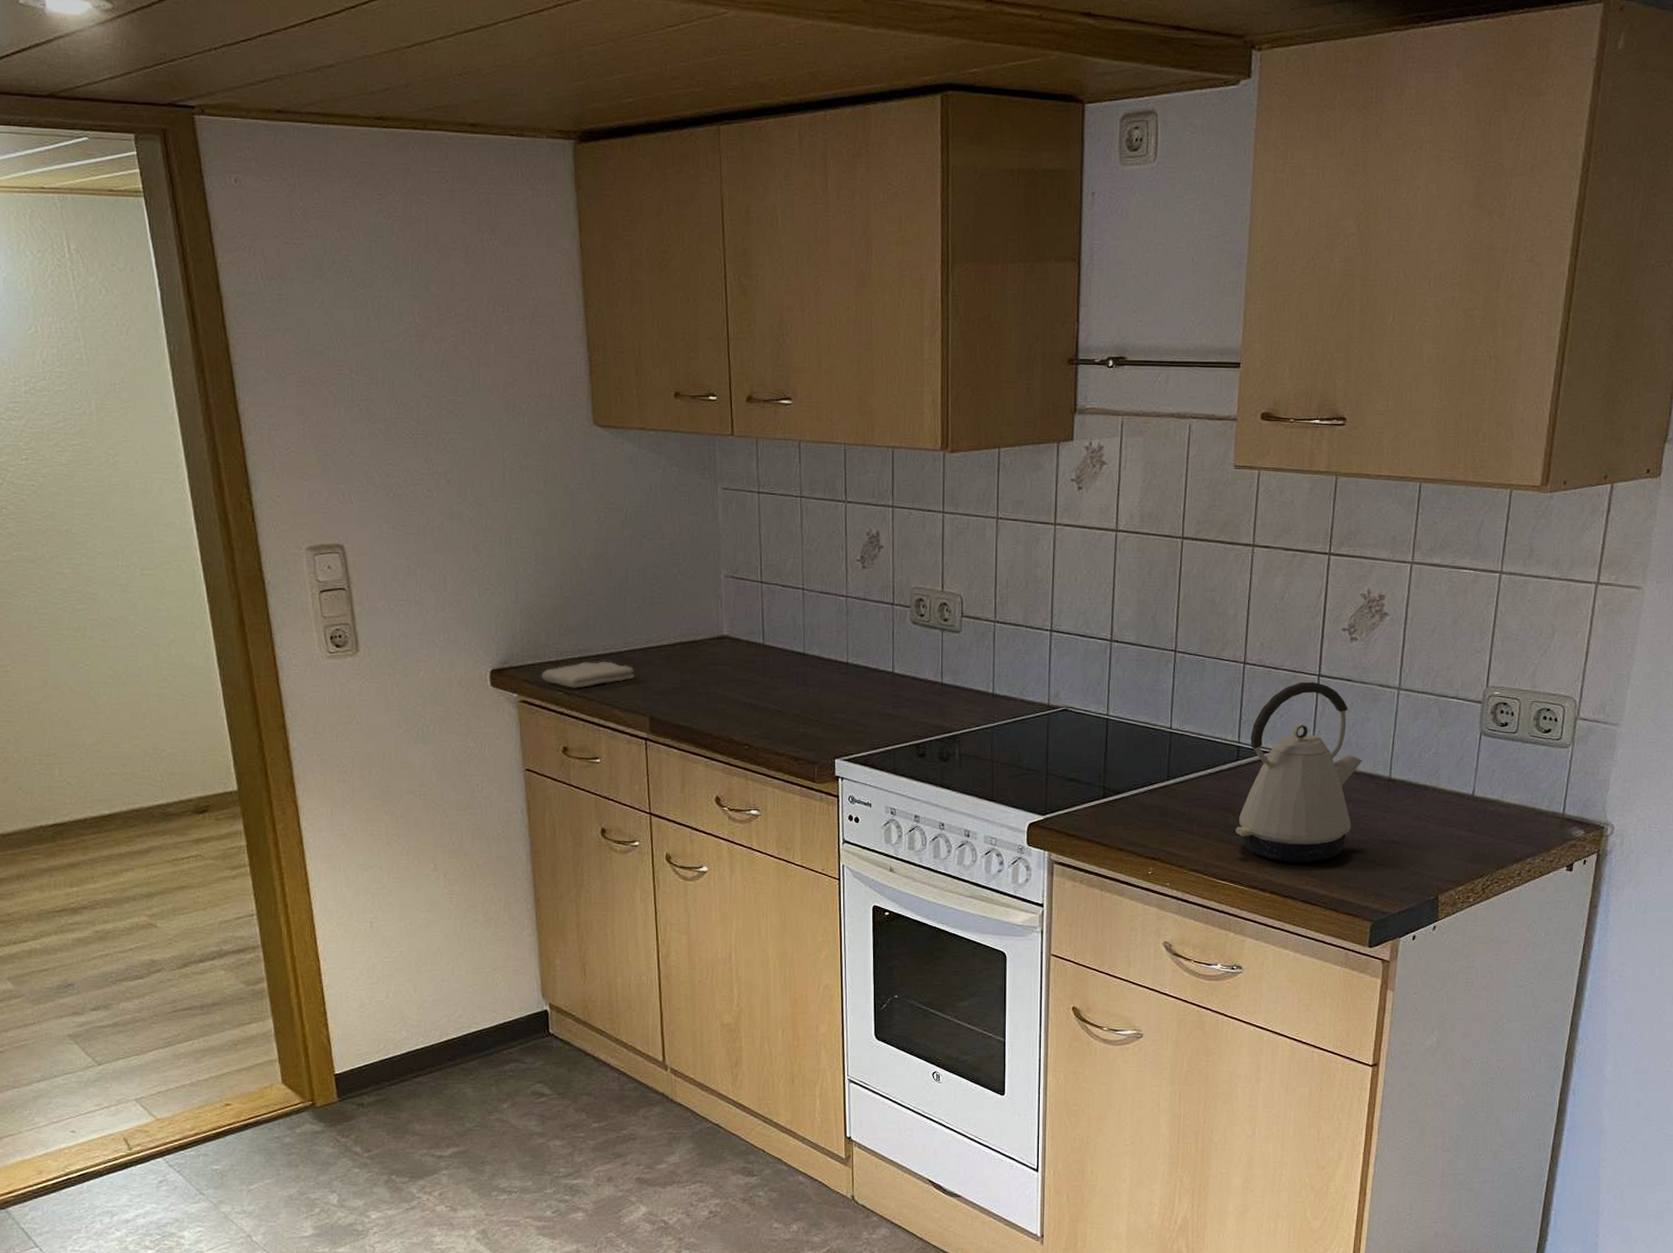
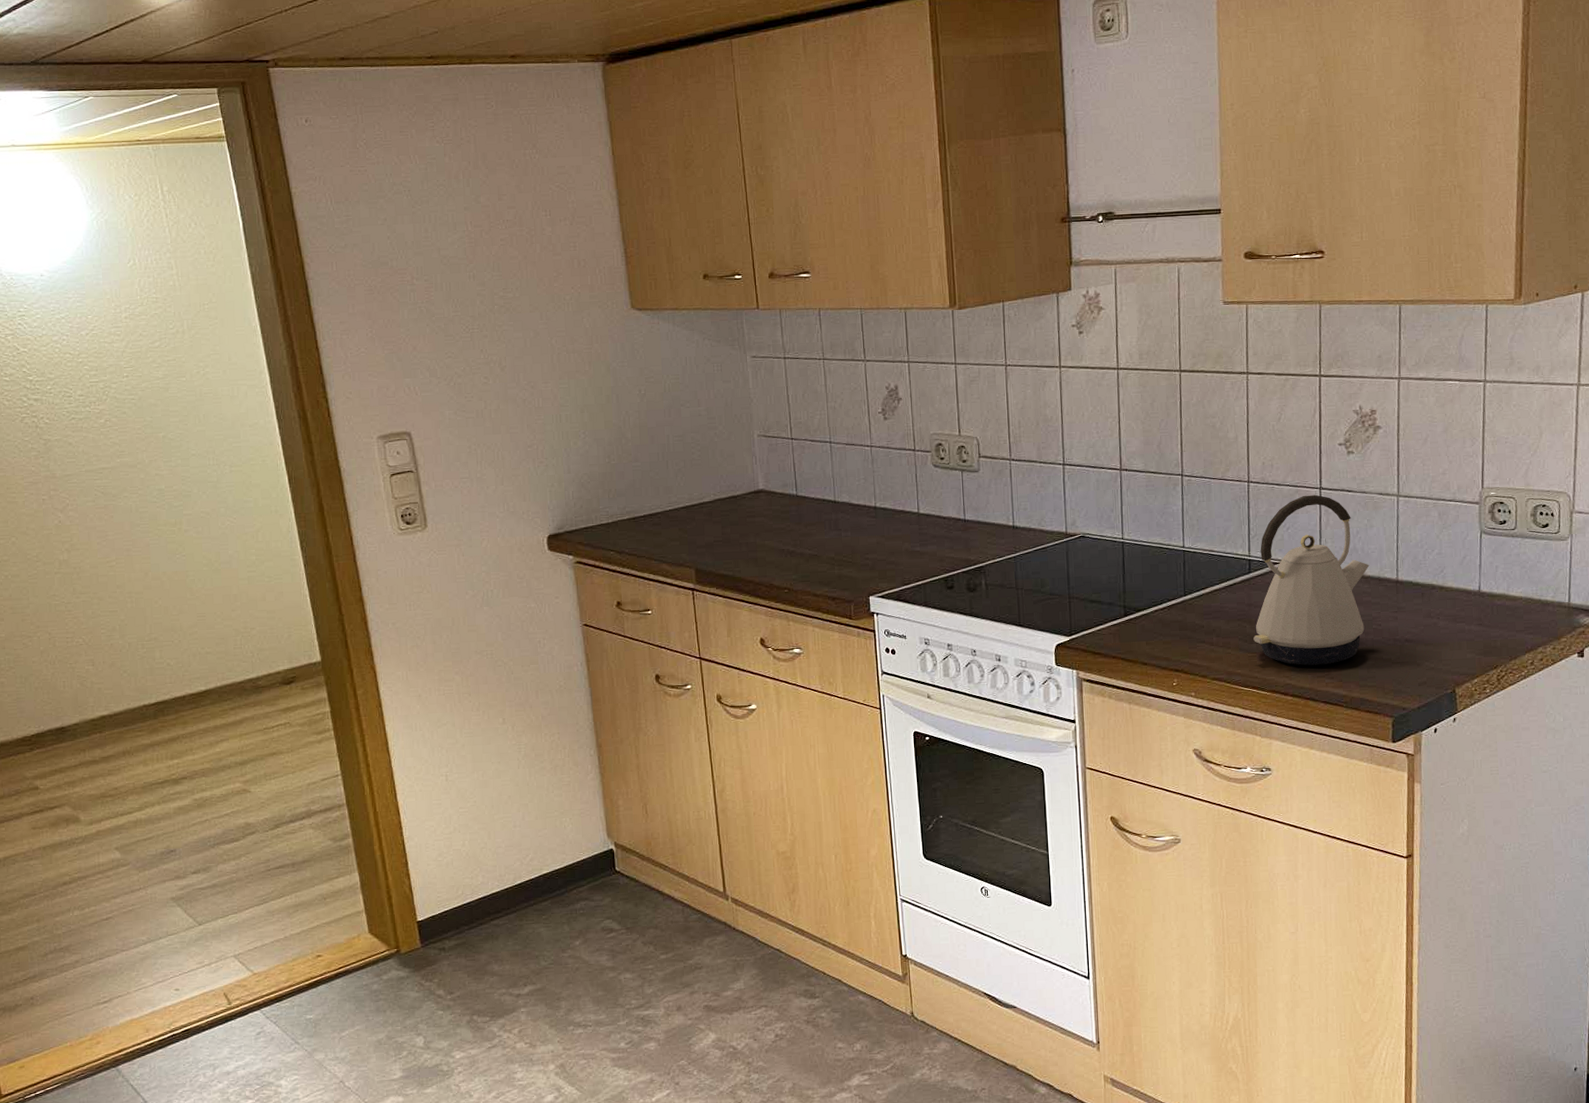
washcloth: present [541,661,635,688] -> none [594,520,680,547]

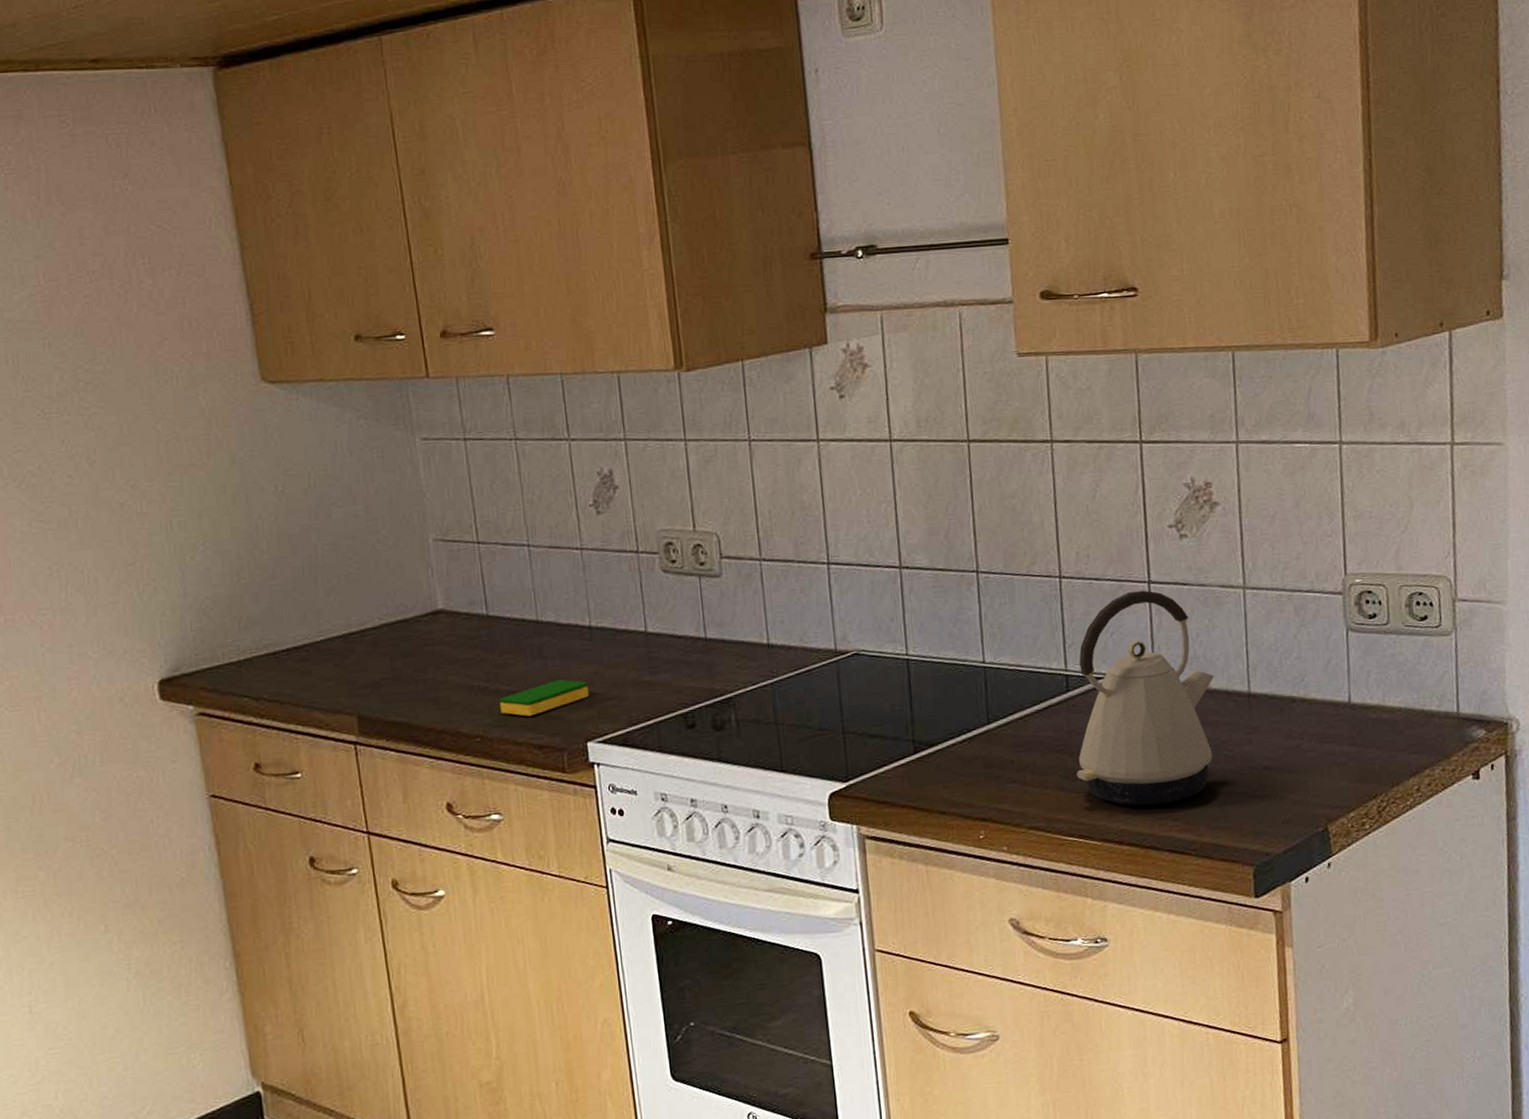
dish sponge: none [804,547,872,575] -> present [499,679,589,717]

